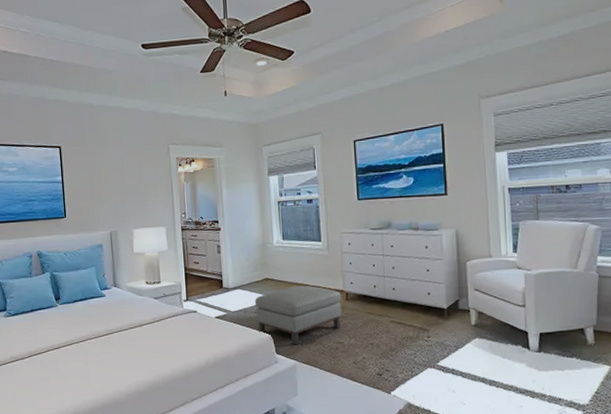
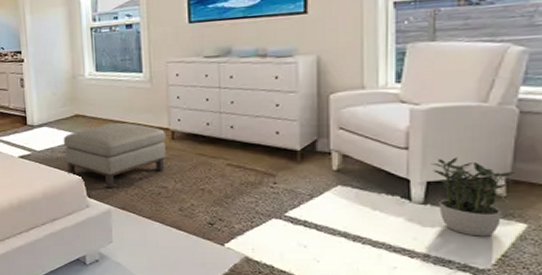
potted plant: none [541,313,599,378] -> present [431,157,515,237]

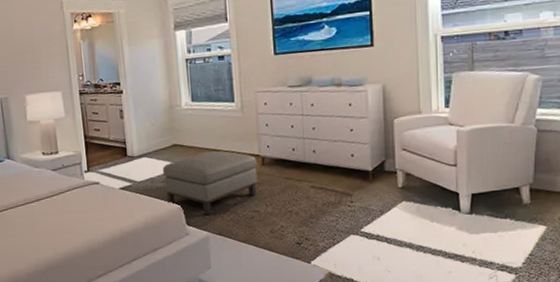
potted plant: present [431,157,515,237] -> none [474,171,536,240]

